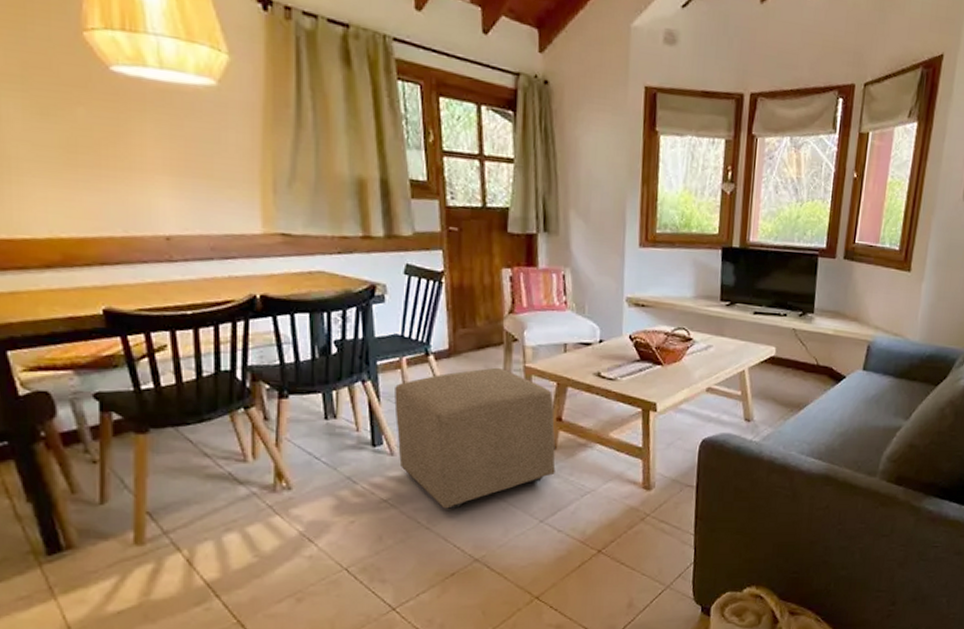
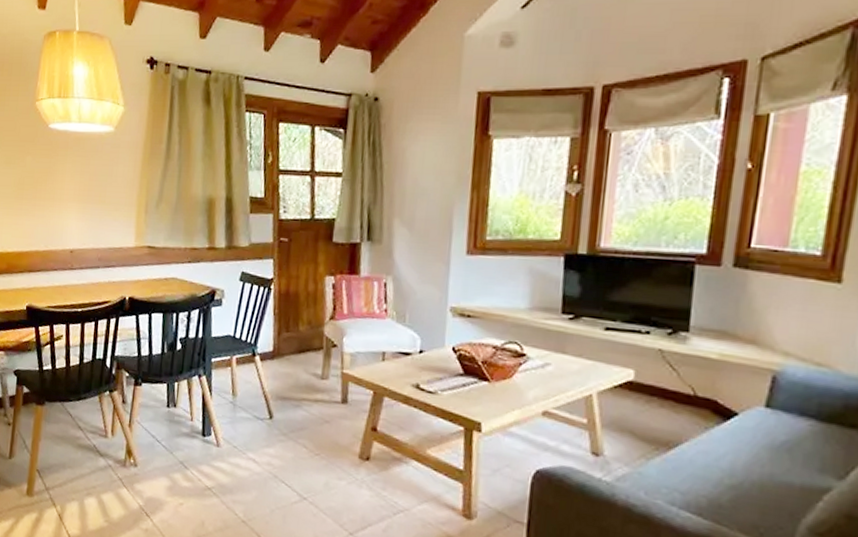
ottoman: present [394,367,556,509] -> none [223,371,370,507]

